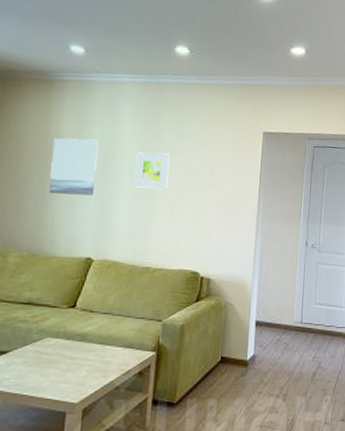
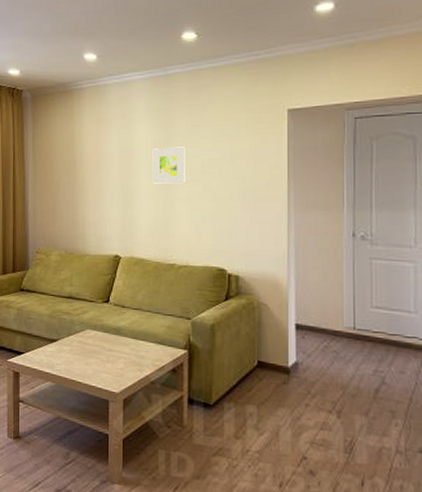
wall art: present [48,138,99,196] -> none [77,140,116,196]

